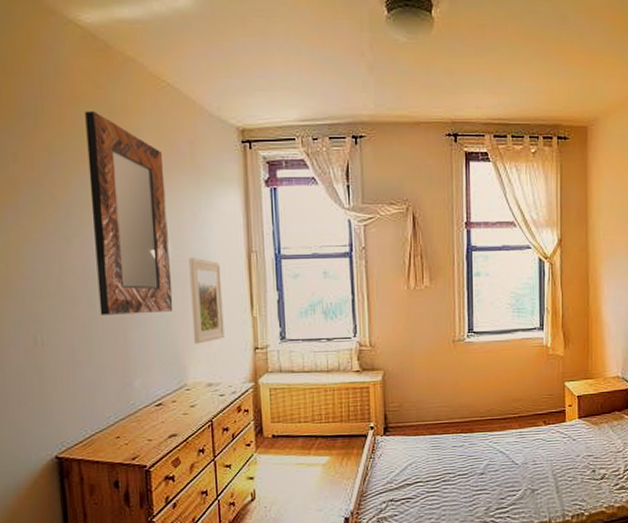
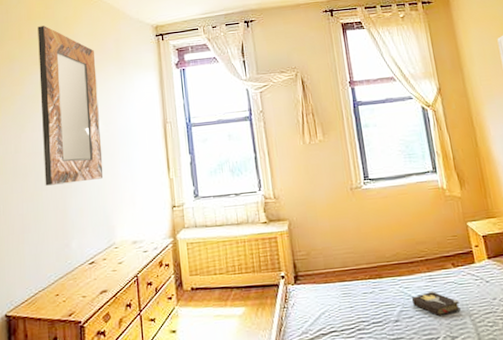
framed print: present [189,257,224,344] -> none [116,131,146,206]
hardback book: none [499,446,544,471] -> present [411,290,460,317]

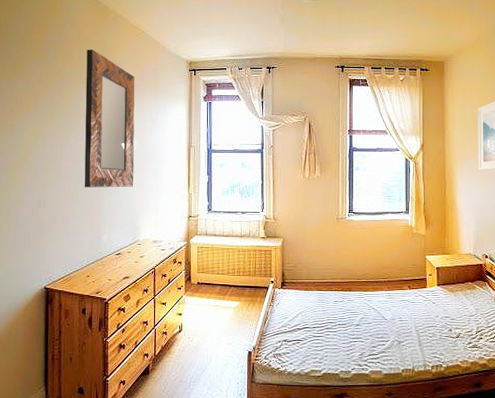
hardback book: present [411,290,460,317] -> none [372,305,409,325]

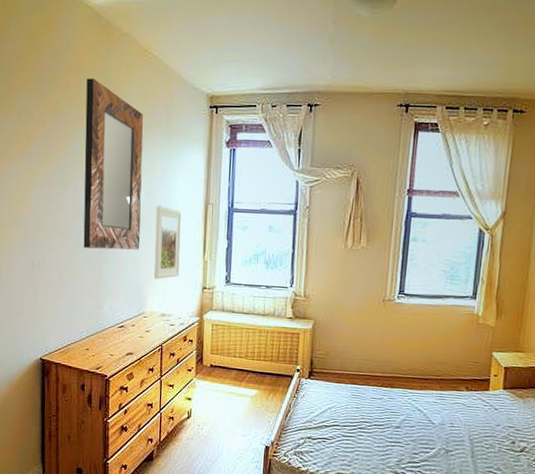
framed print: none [146,149,169,211] -> present [153,205,182,280]

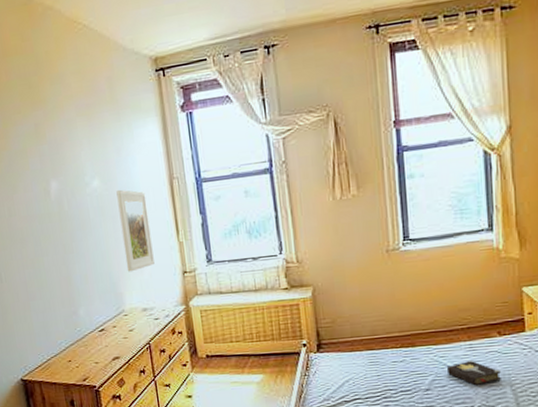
home mirror: present [83,78,143,250] -> none [16,63,106,251]
hardback book: none [417,407,463,431] -> present [446,360,501,386]

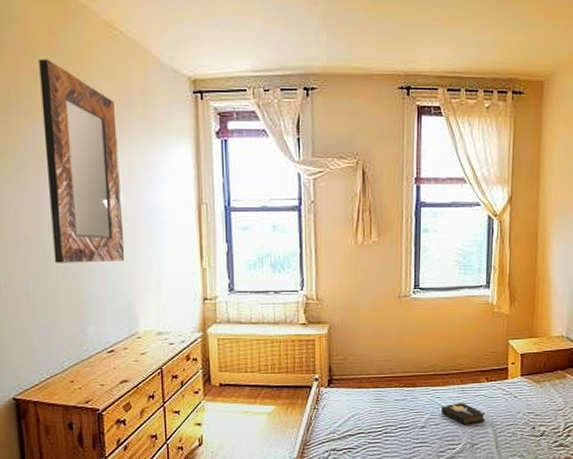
home mirror: none [16,63,106,251] -> present [39,59,125,263]
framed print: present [116,189,154,272] -> none [140,207,174,294]

